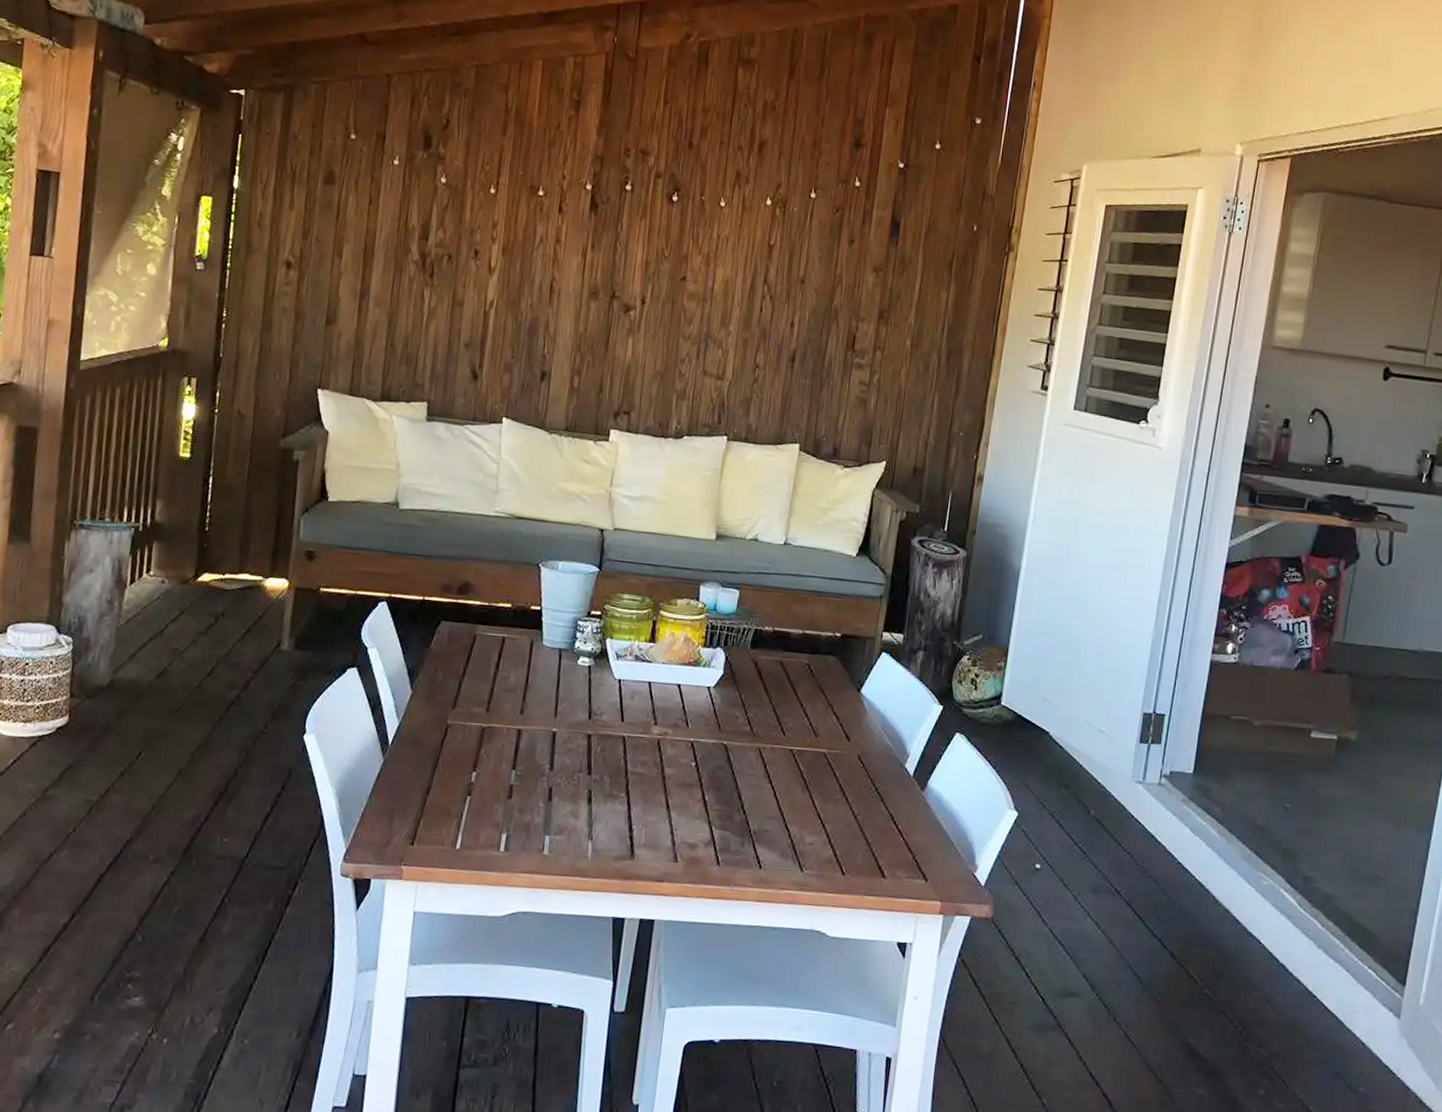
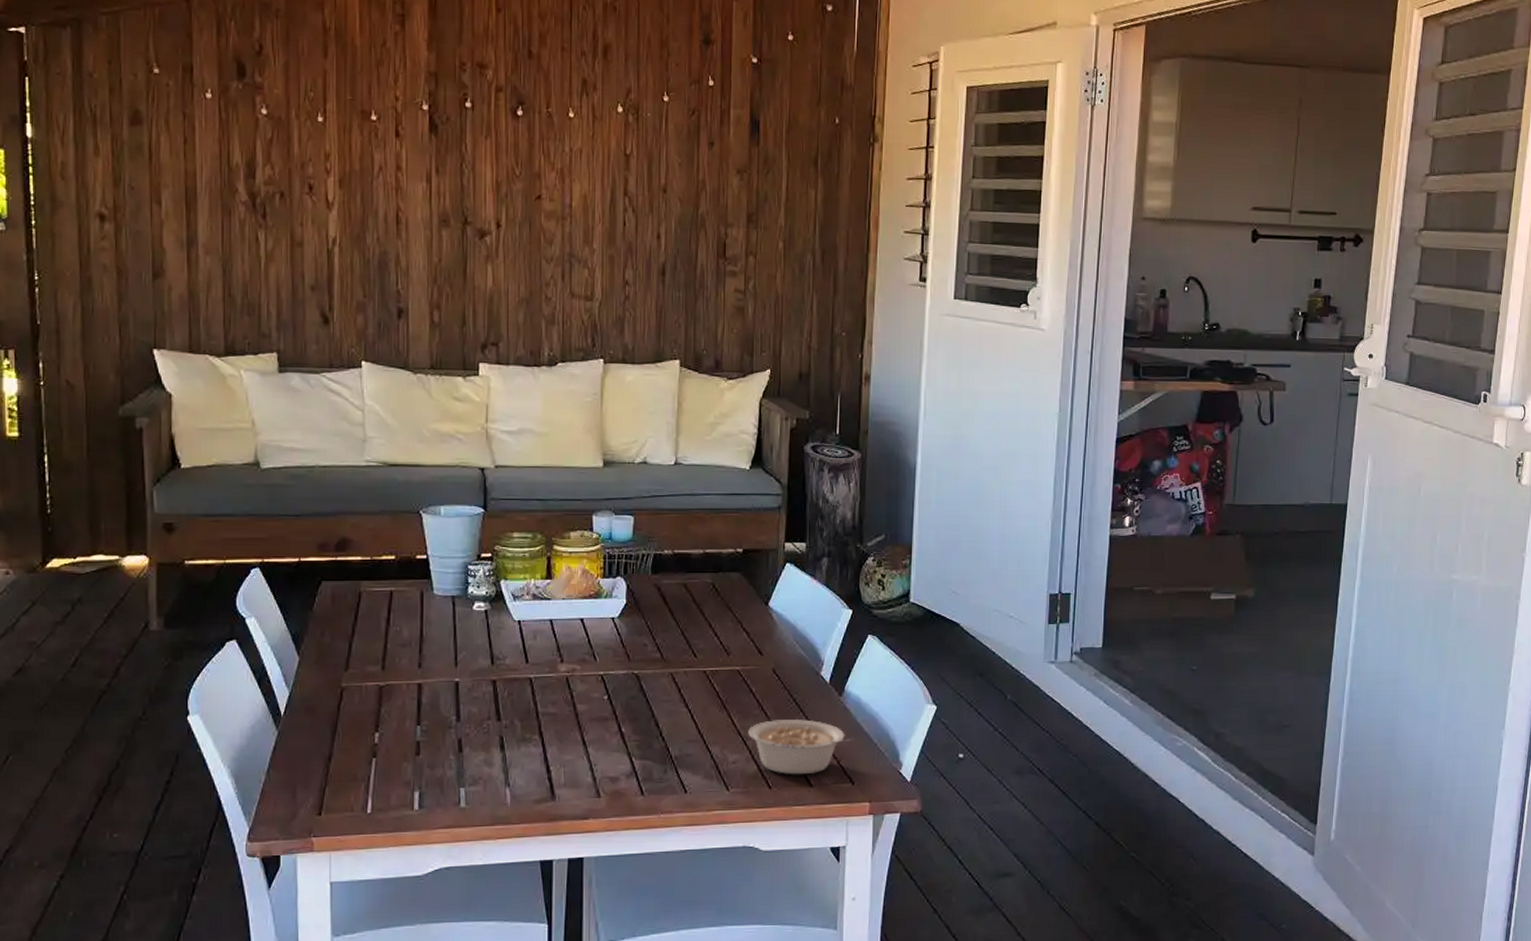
legume: none [827,806,931,866] -> present [748,718,854,775]

